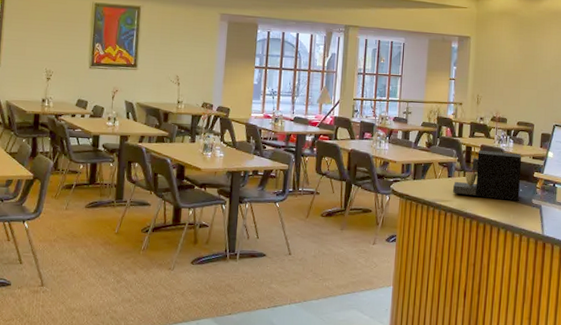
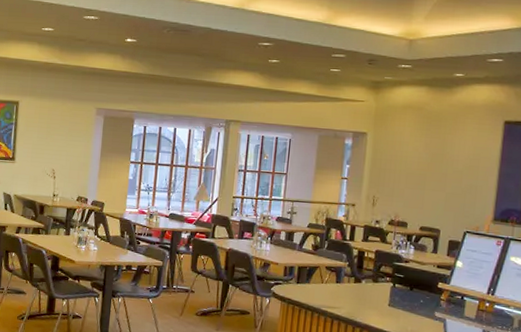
coffee maker: present [453,150,522,201] -> none [341,256,424,313]

